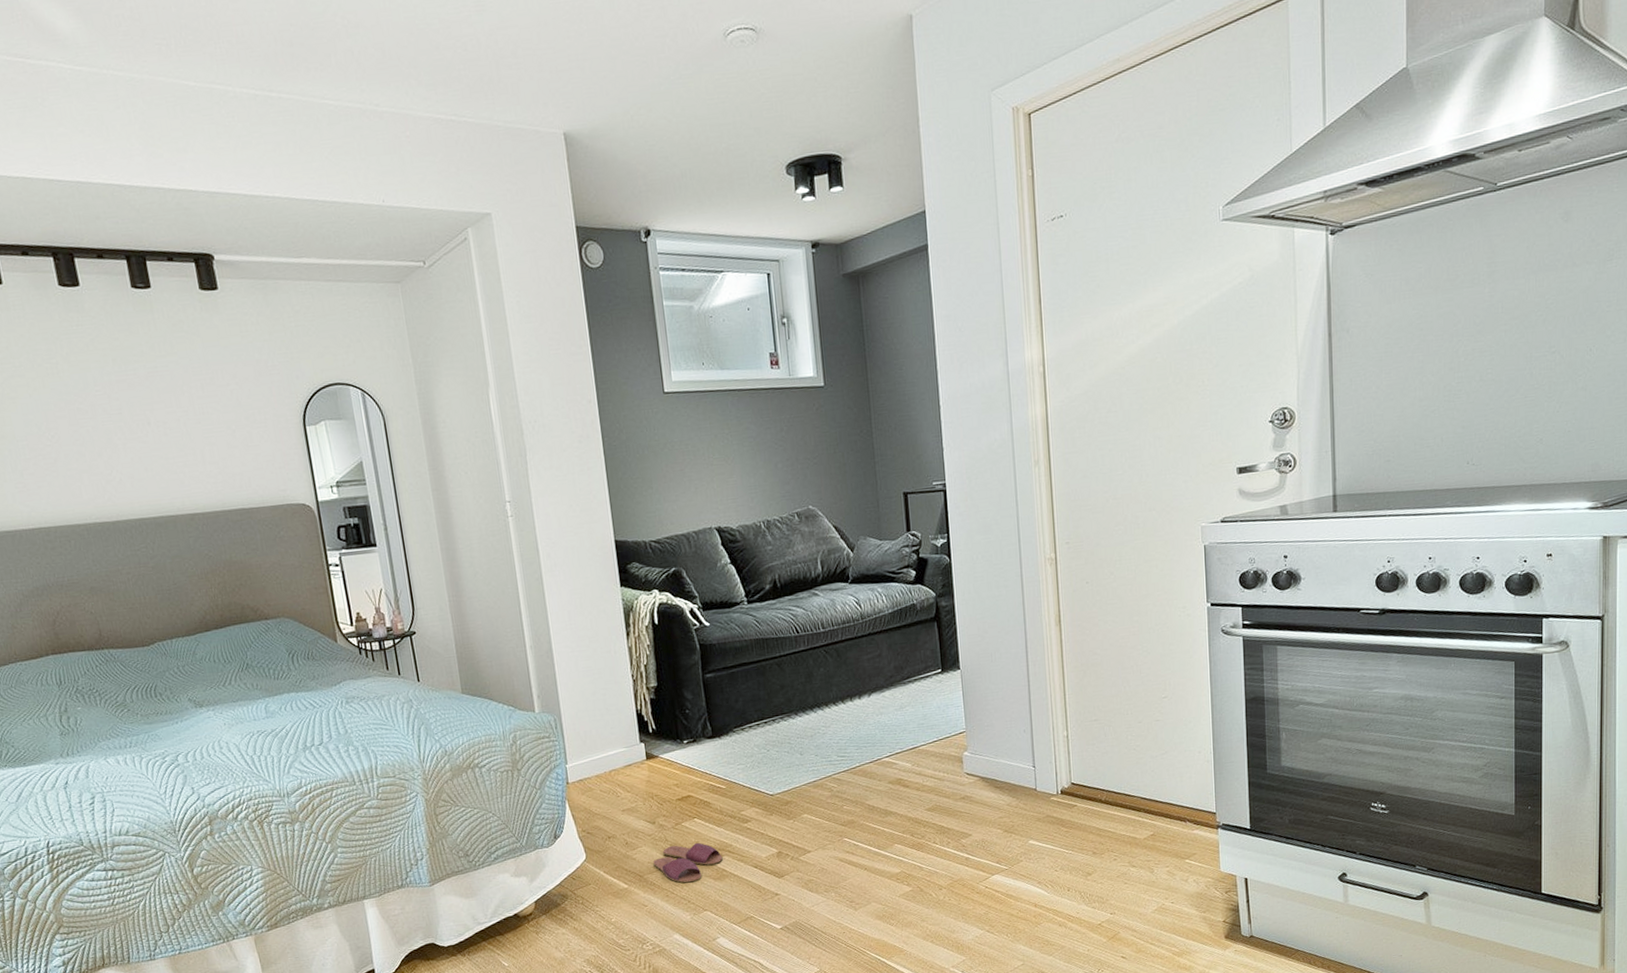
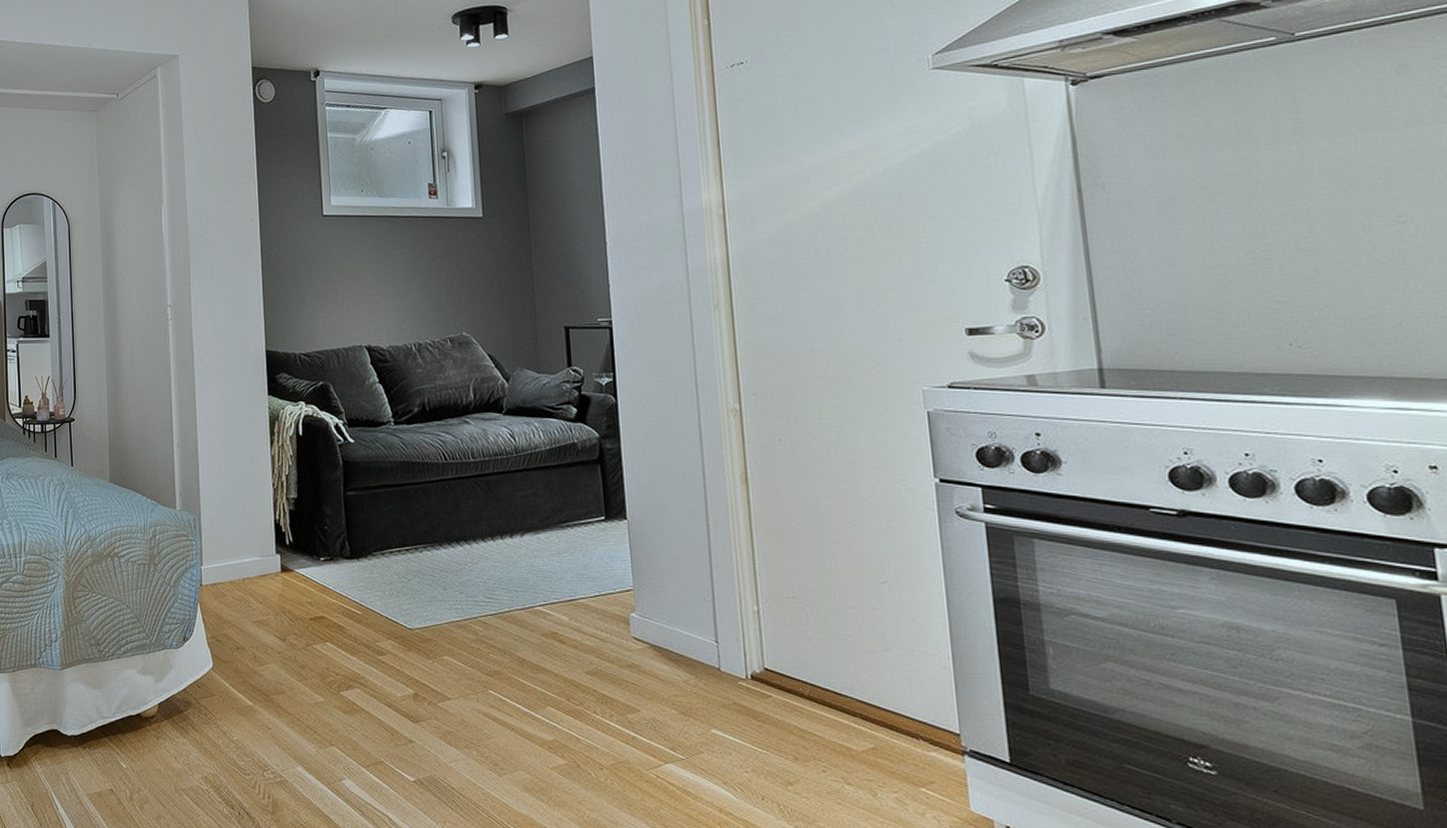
slippers: present [653,842,723,883] -> none [280,667,354,712]

